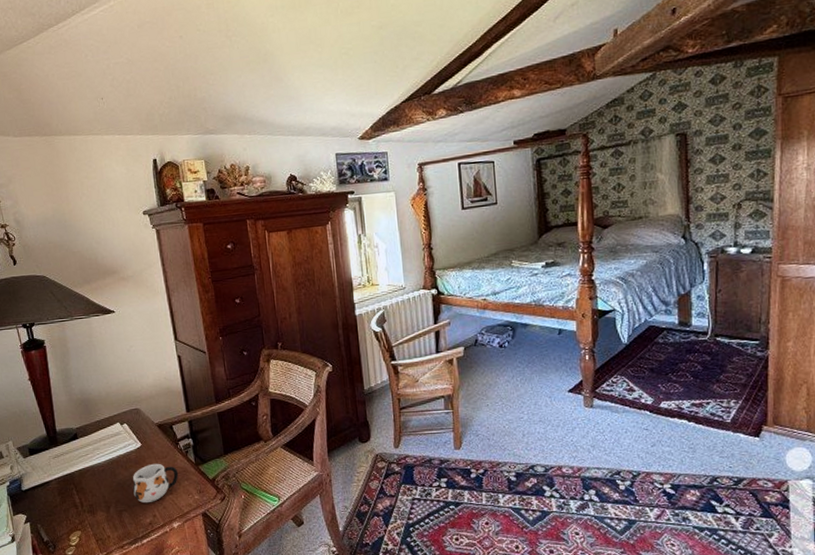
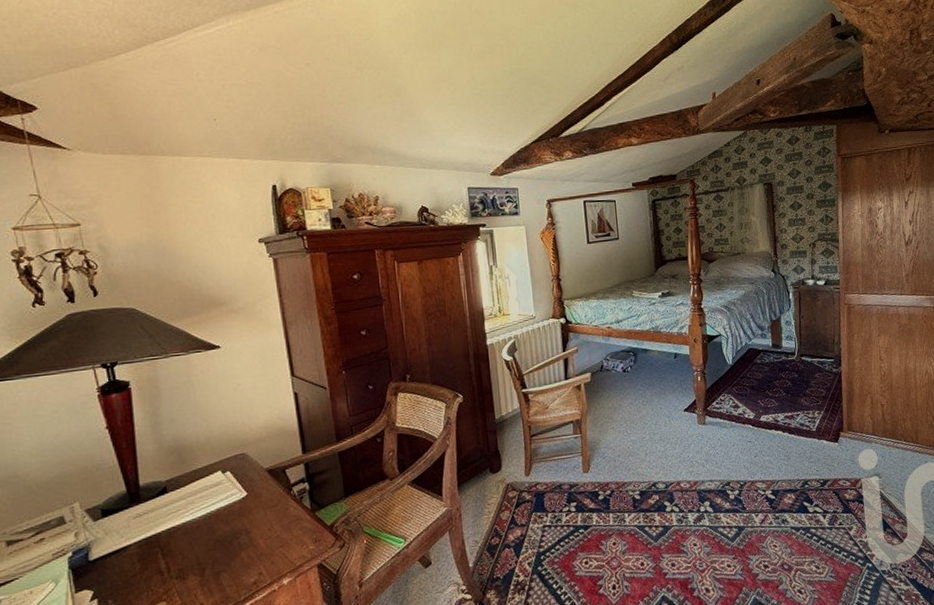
mug: present [133,463,179,504] -> none [235,513,291,561]

